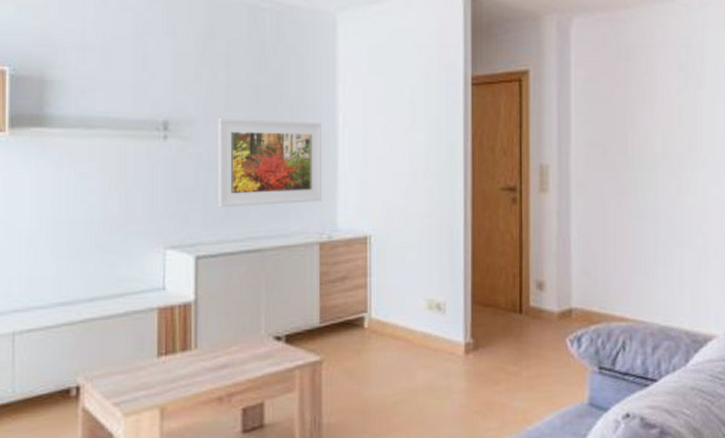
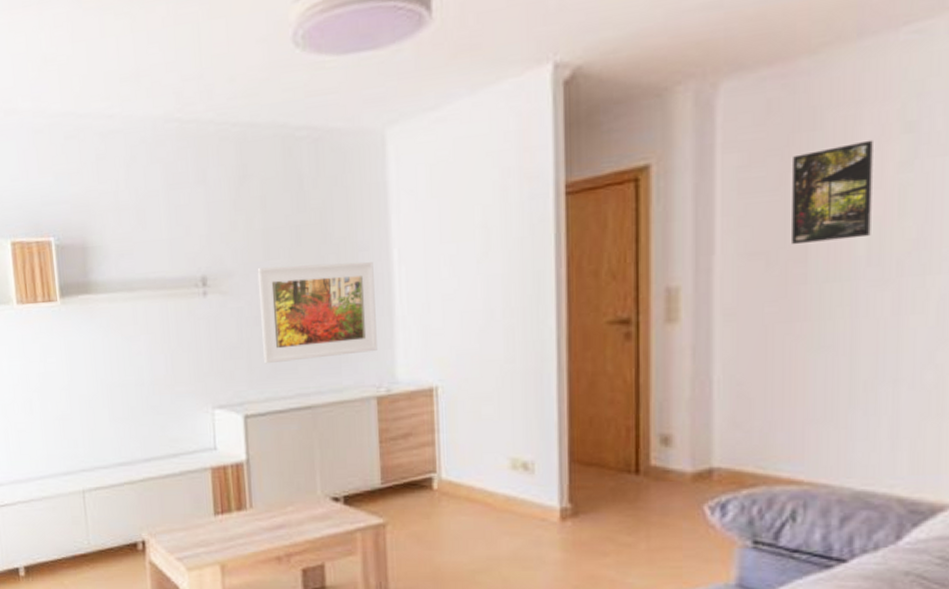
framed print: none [617,72,663,140] -> present [792,139,873,244]

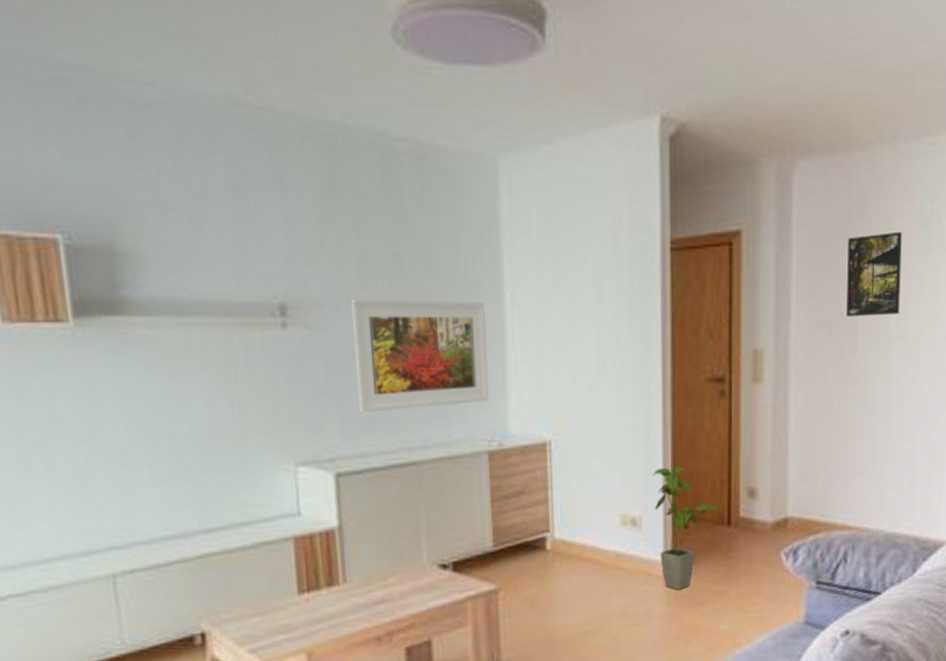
house plant: none [547,411,627,538] -> present [653,466,721,590]

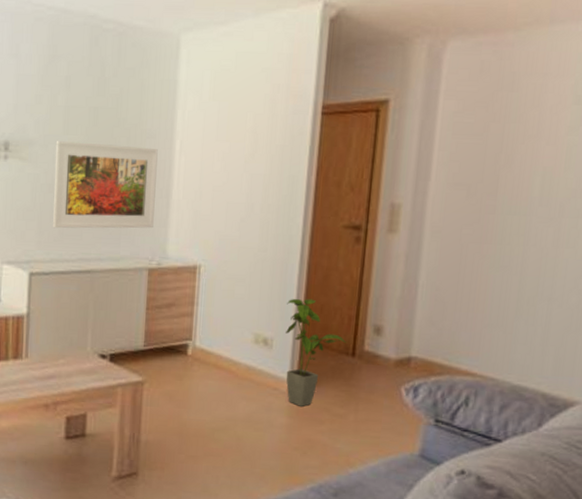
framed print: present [846,231,902,316] -> none [487,105,553,182]

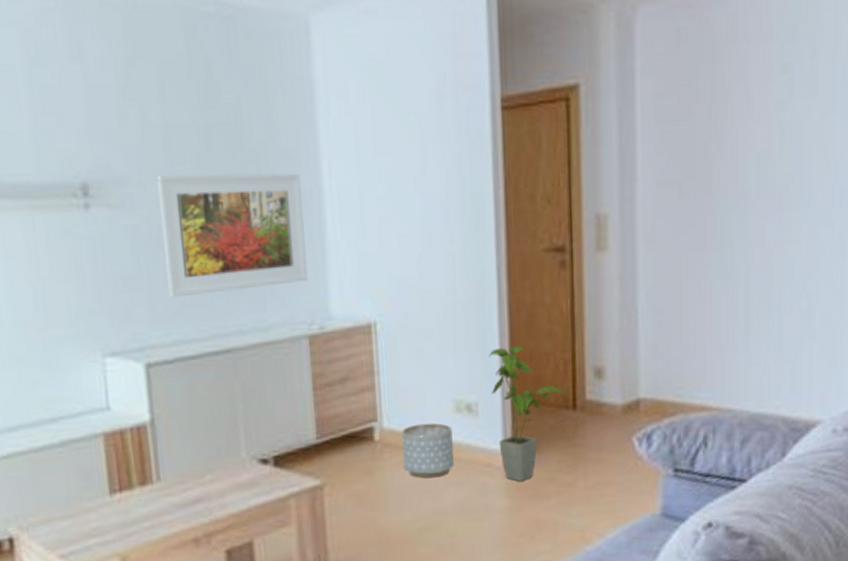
planter: none [208,347,250,392] -> present [402,422,454,479]

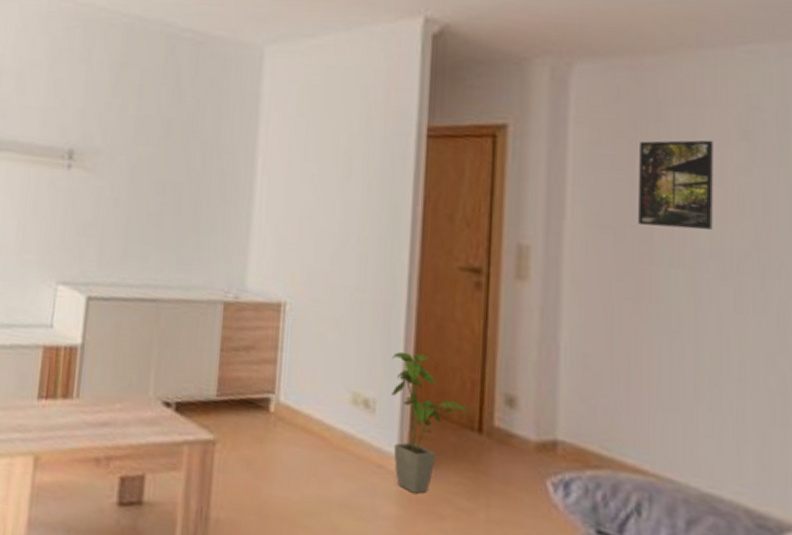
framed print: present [156,173,308,298] -> none [116,150,238,255]
planter: present [402,422,454,479] -> none [294,405,347,465]
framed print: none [699,77,760,174] -> present [638,140,713,230]

